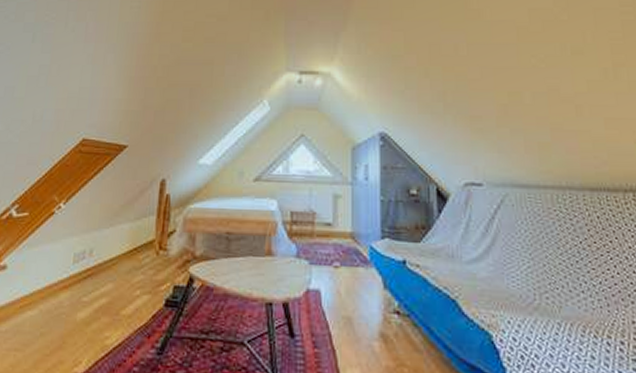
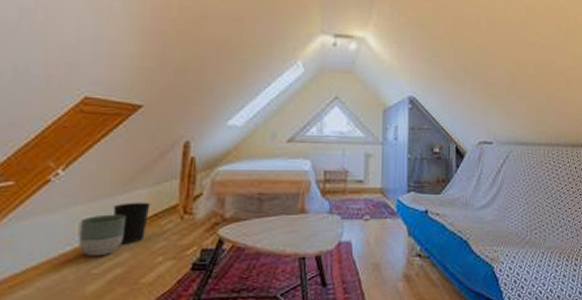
planter: none [73,246,112,286] -> present [78,214,127,257]
wastebasket: none [101,235,132,276] -> present [113,202,151,244]

